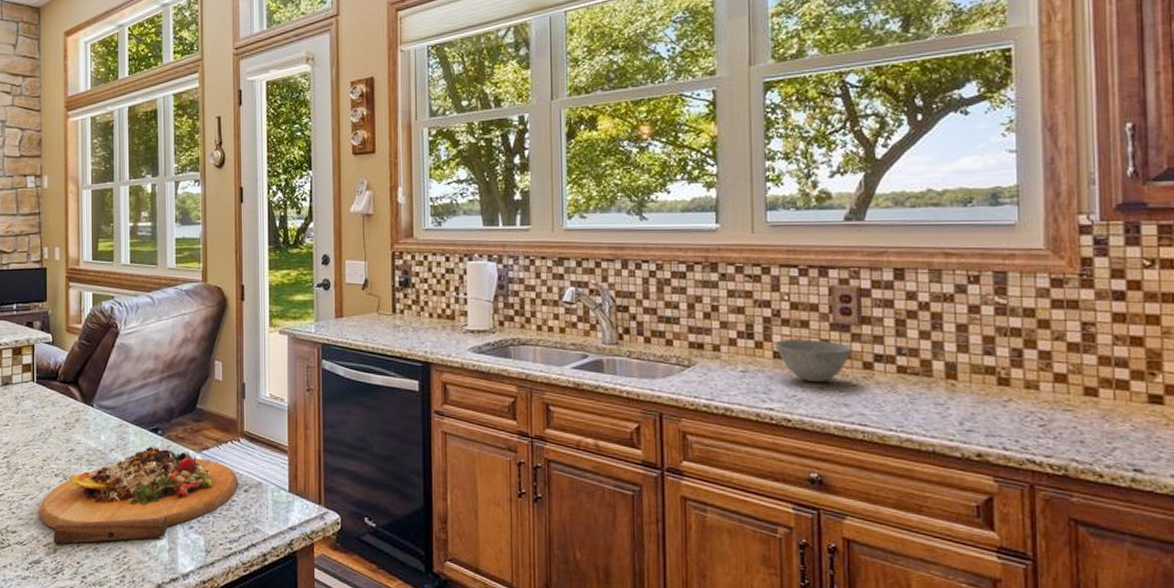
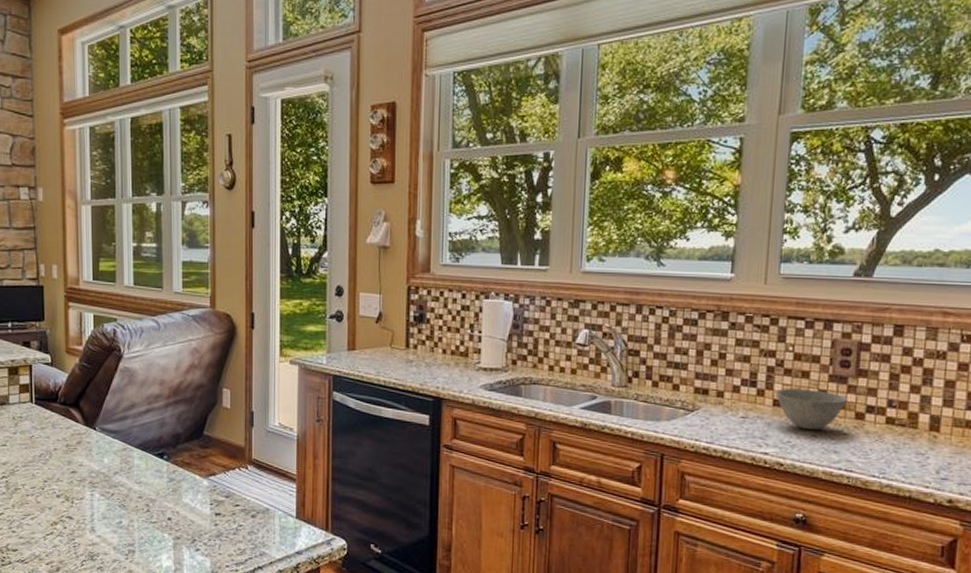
cutting board: present [39,446,239,544] -> none [40,470,246,563]

